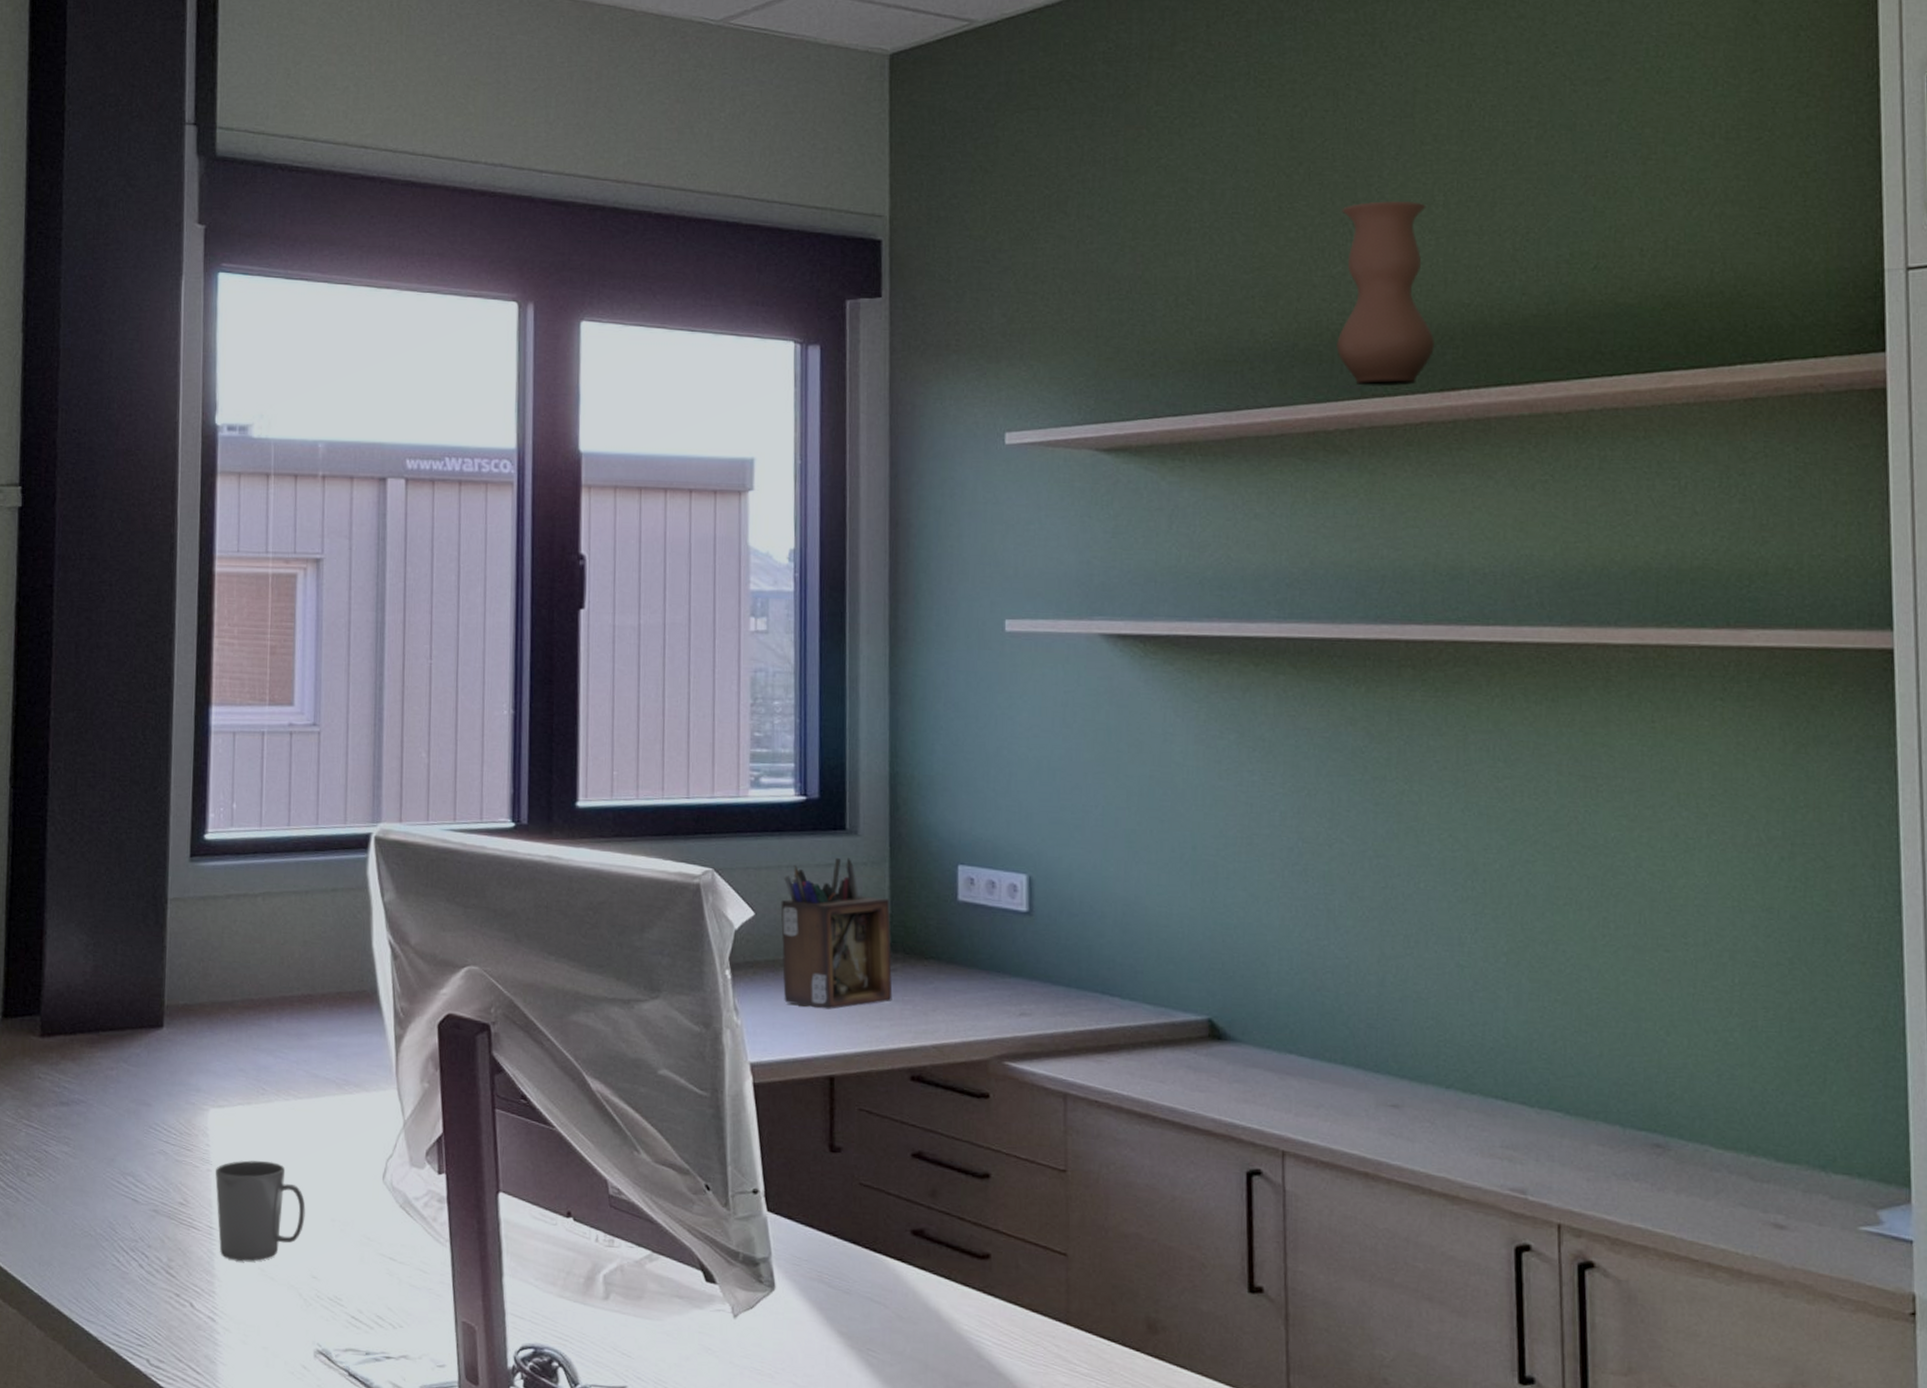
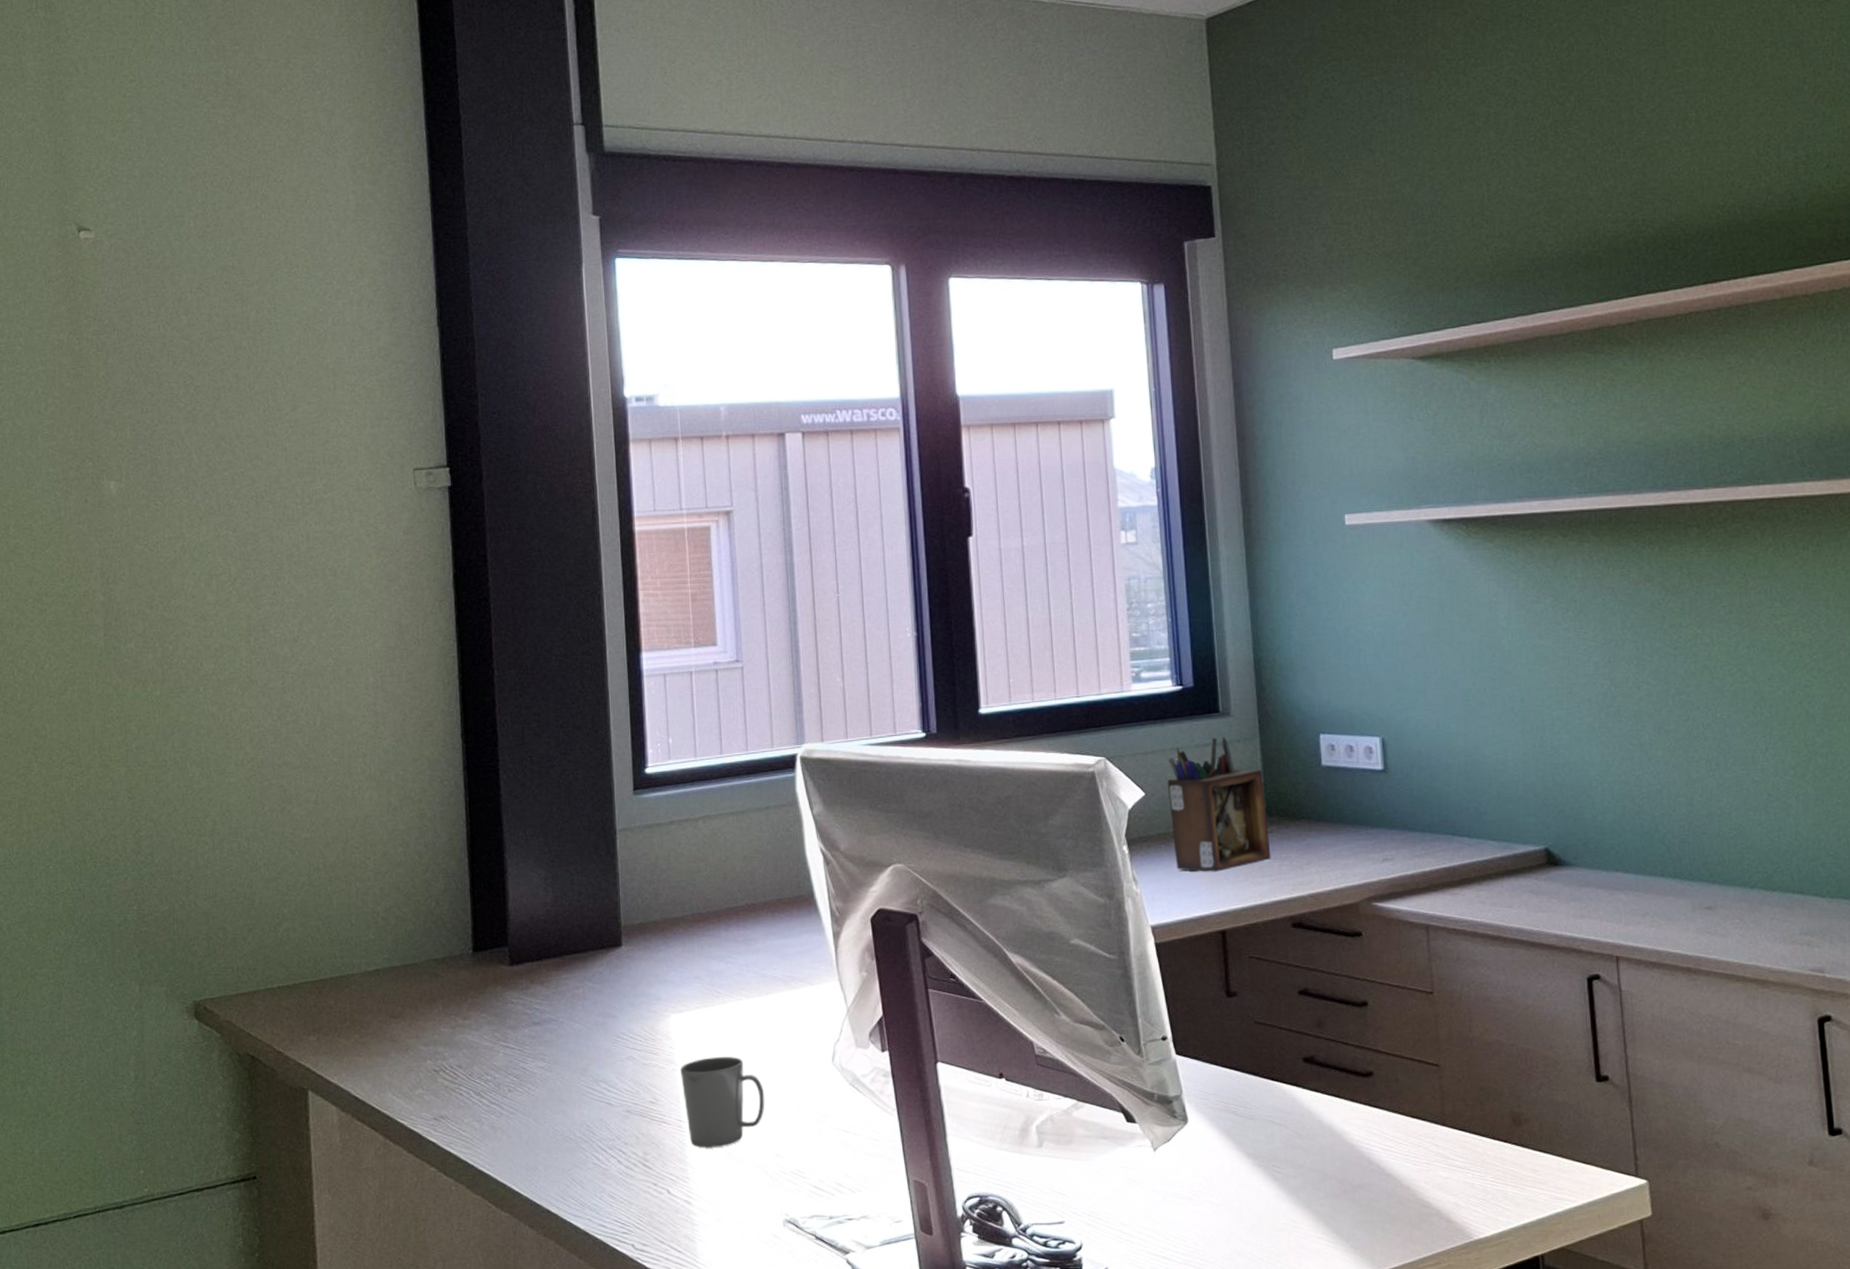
vase: present [1336,201,1434,387] -> none [1609,119,1696,284]

